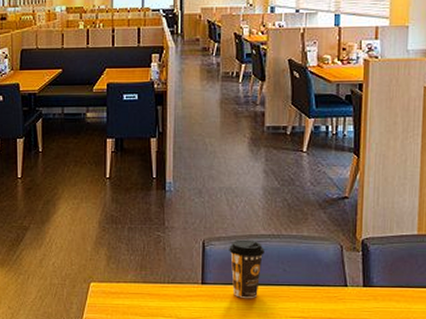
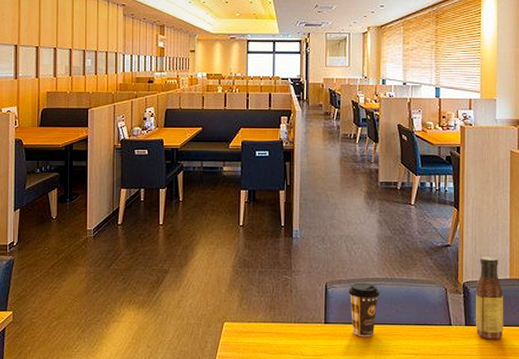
sauce bottle: none [375,210,410,302] -> present [475,257,504,340]

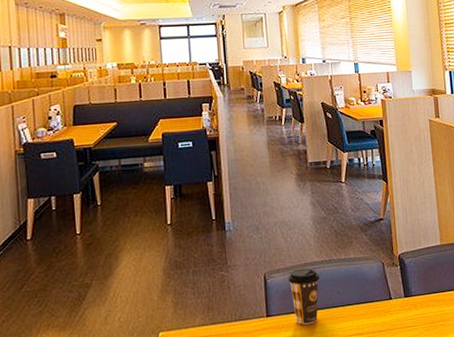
sauce bottle: present [475,257,504,340] -> none [411,225,440,308]

